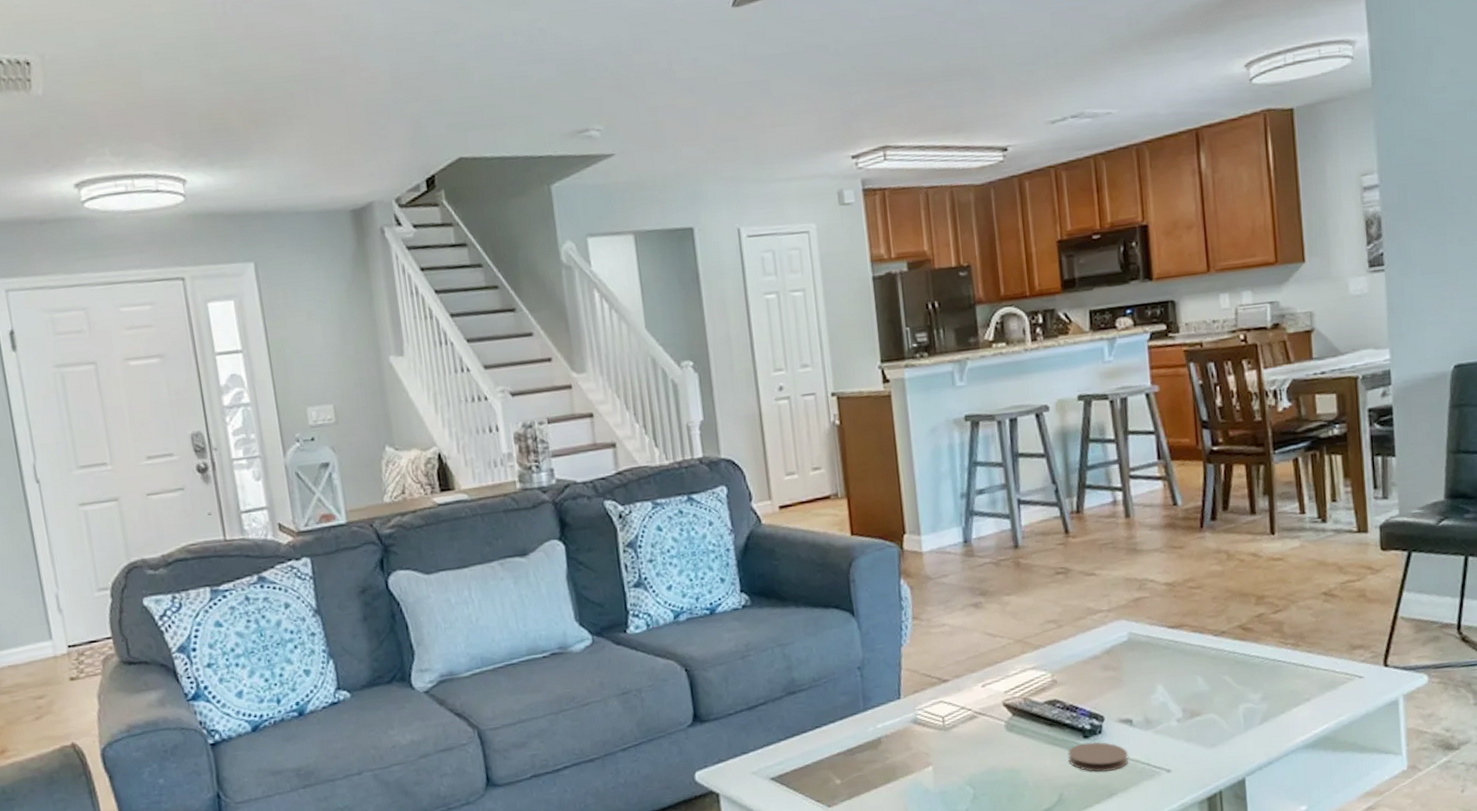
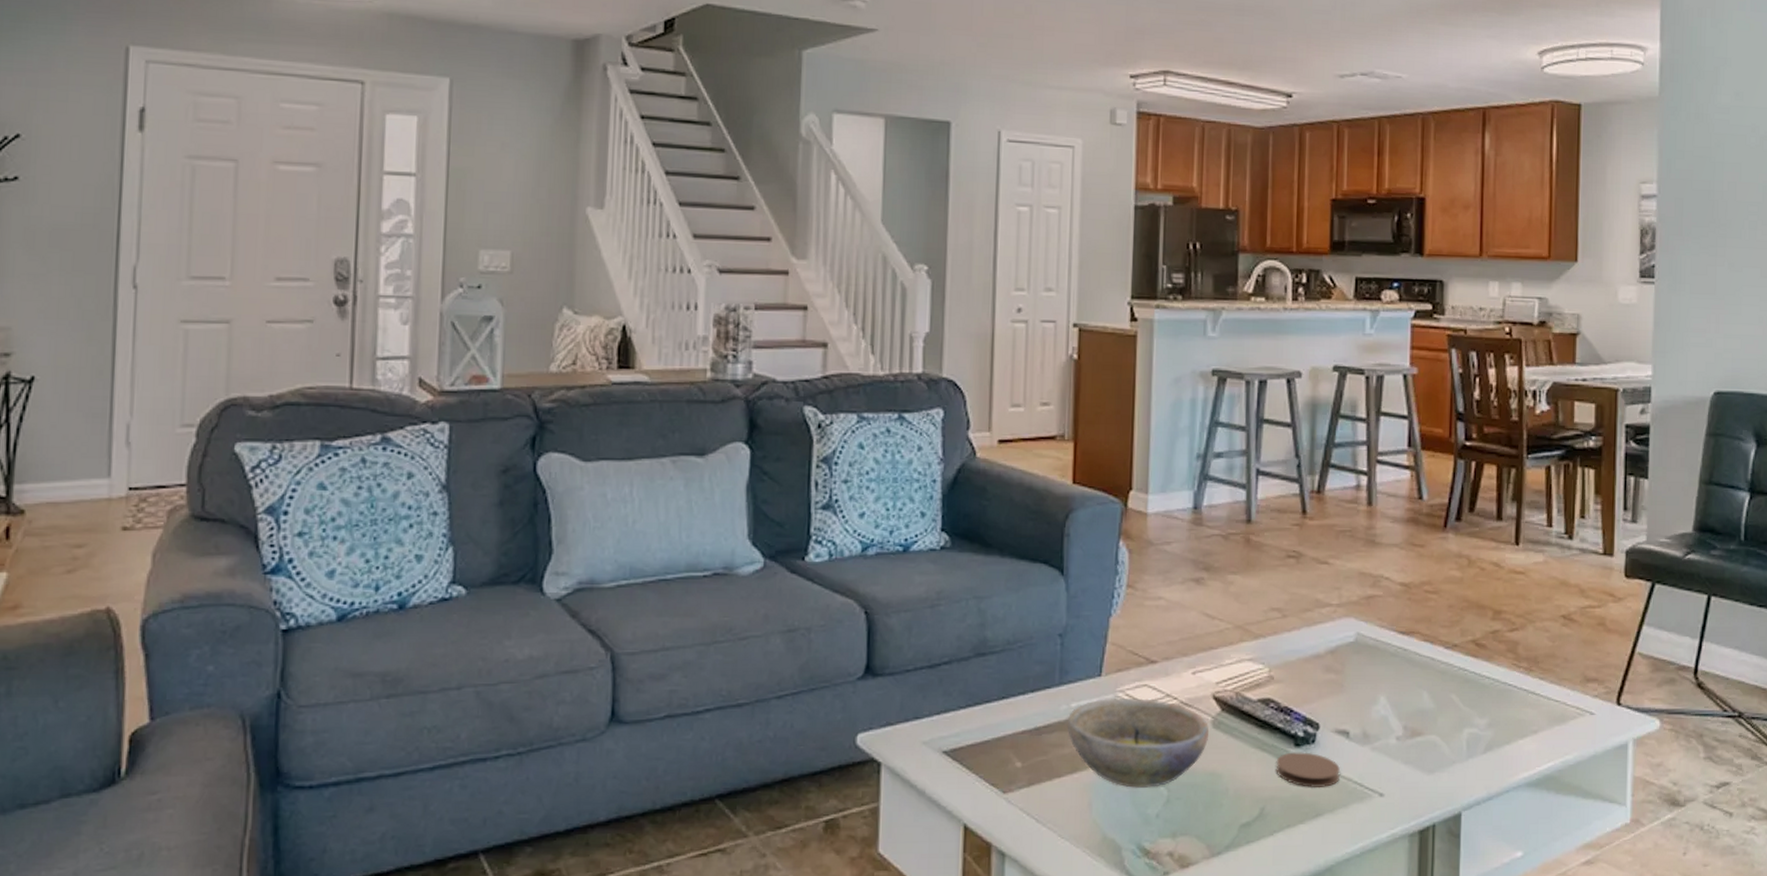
bowl: none [875,713,1004,790] -> present [1067,697,1209,788]

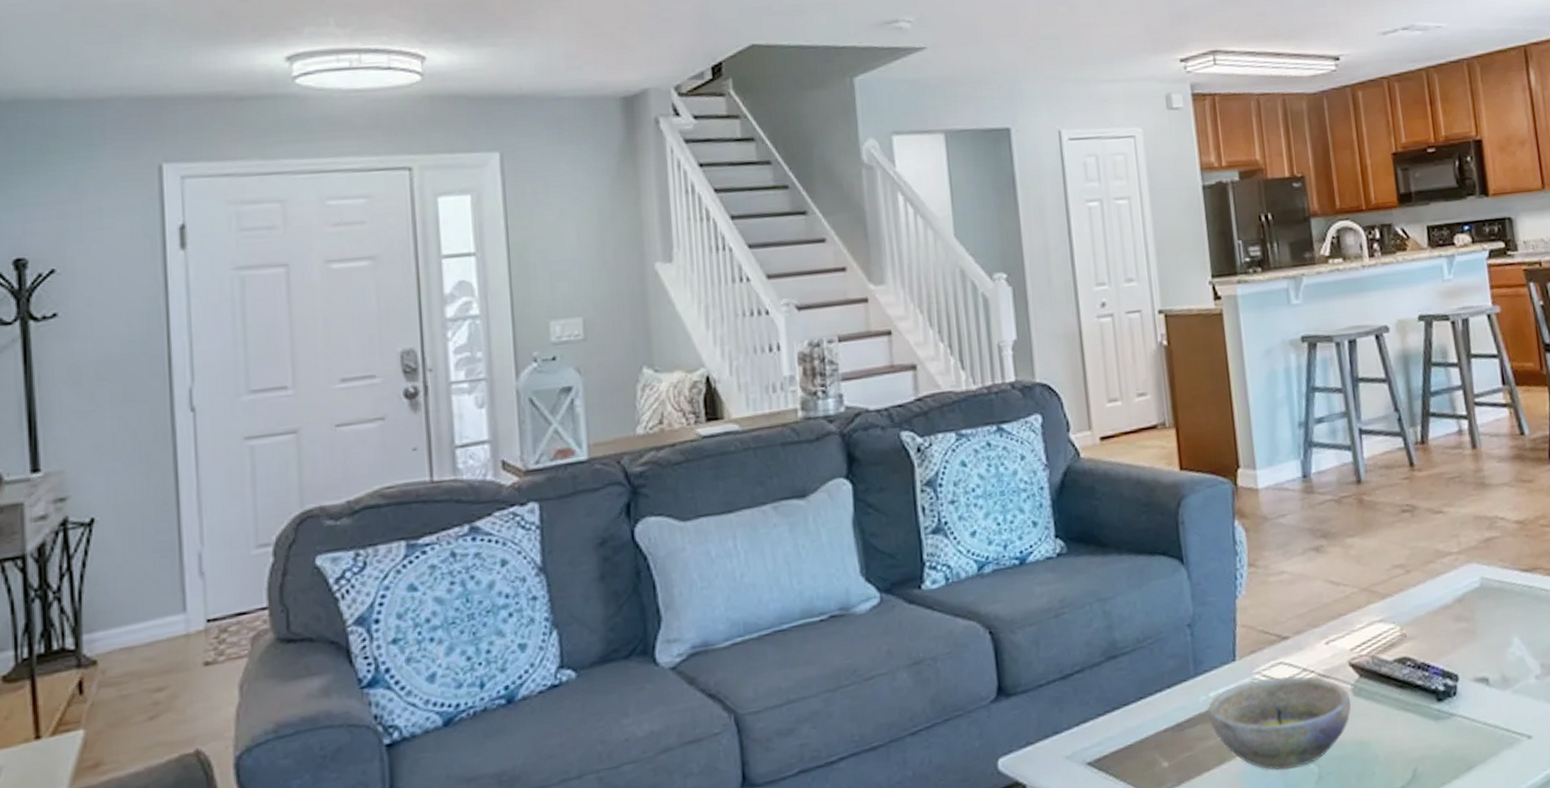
coaster: present [1276,752,1341,788] -> none [1421,704,1486,742]

